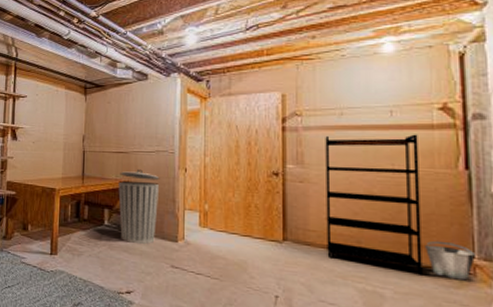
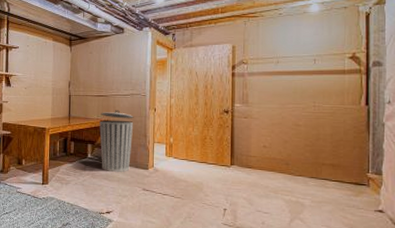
shelving unit: present [325,134,423,275] -> none [263,78,333,187]
bucket: present [425,240,475,281] -> none [335,160,369,190]

